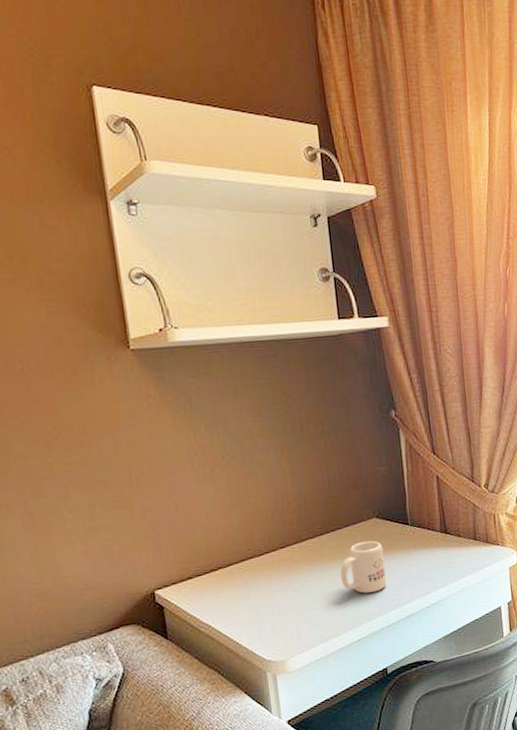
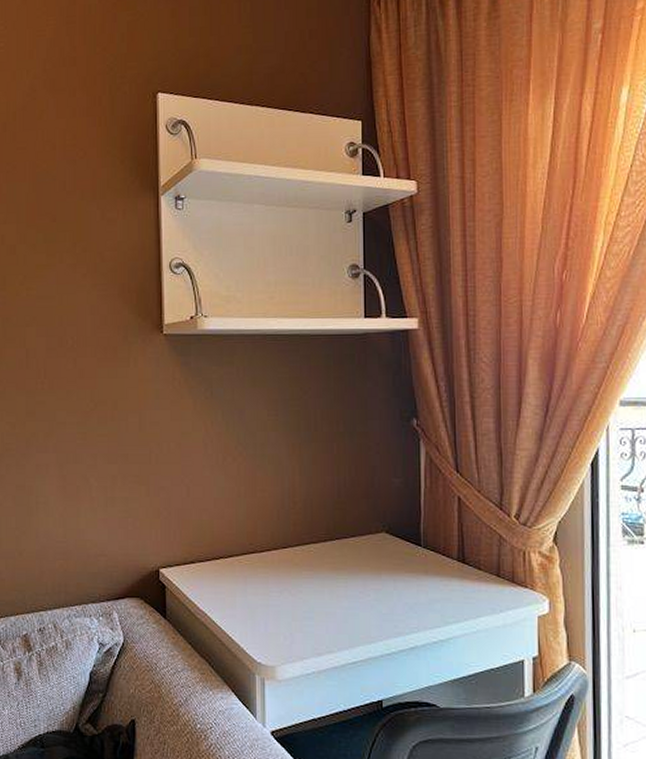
mug: present [340,540,387,594] -> none [340,556,391,613]

